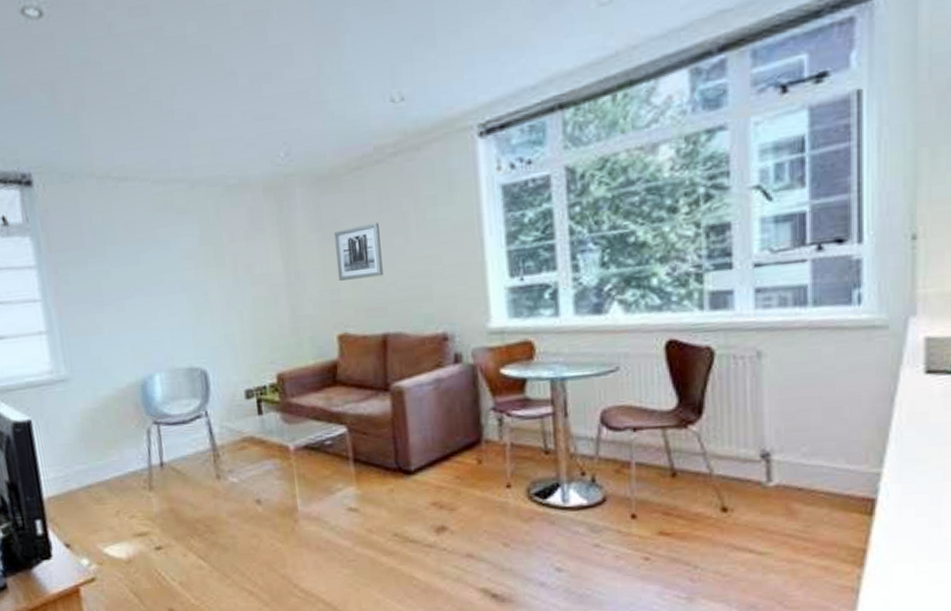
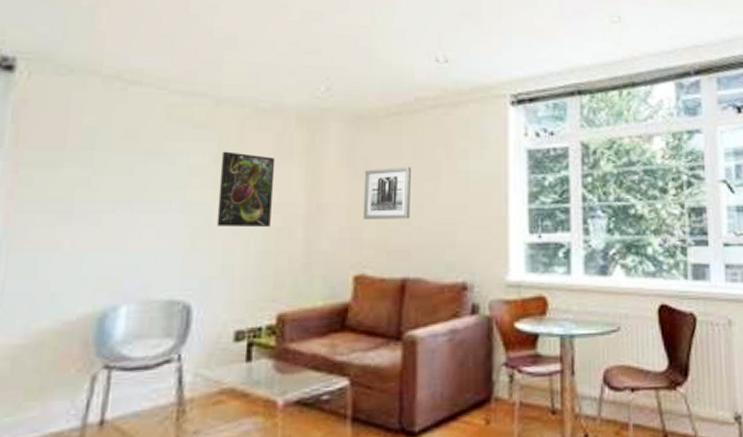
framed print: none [205,231,257,301] -> present [216,151,276,228]

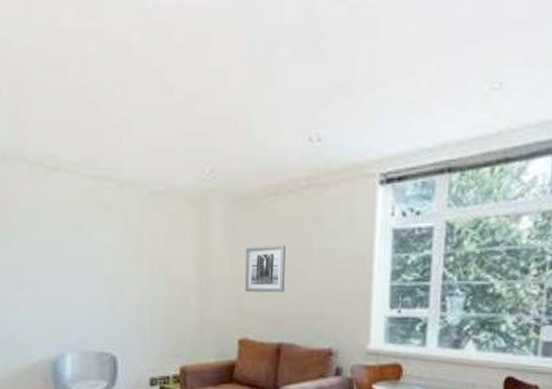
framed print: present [216,151,276,228] -> none [128,230,171,297]

